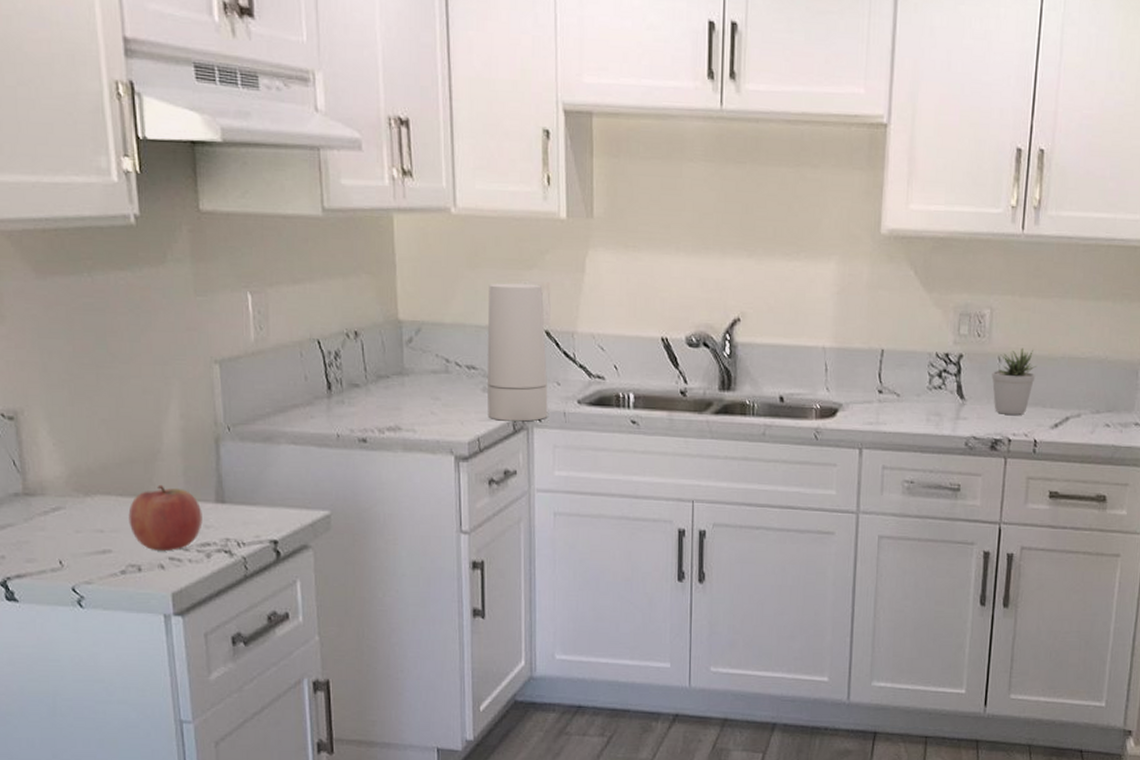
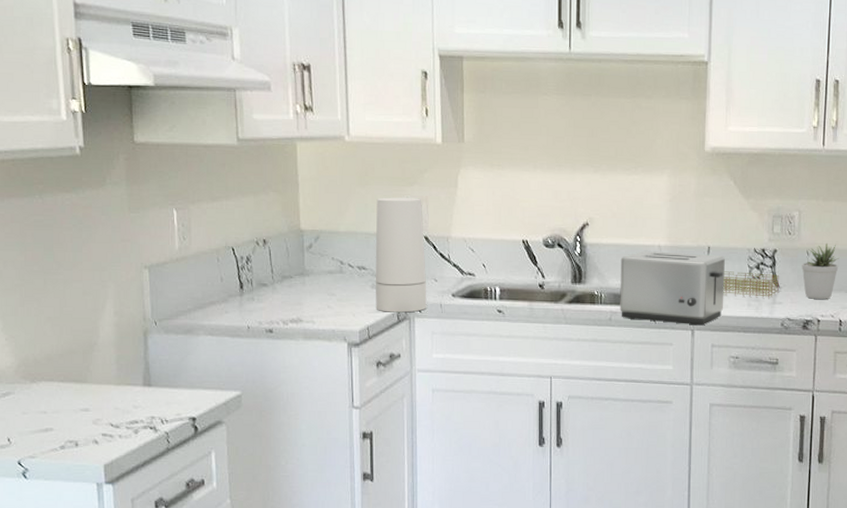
fruit: present [128,484,203,552] -> none [68,372,132,429]
toaster: none [775,352,901,444] -> present [620,250,725,326]
dish rack: none [898,379,965,414] -> present [723,271,779,299]

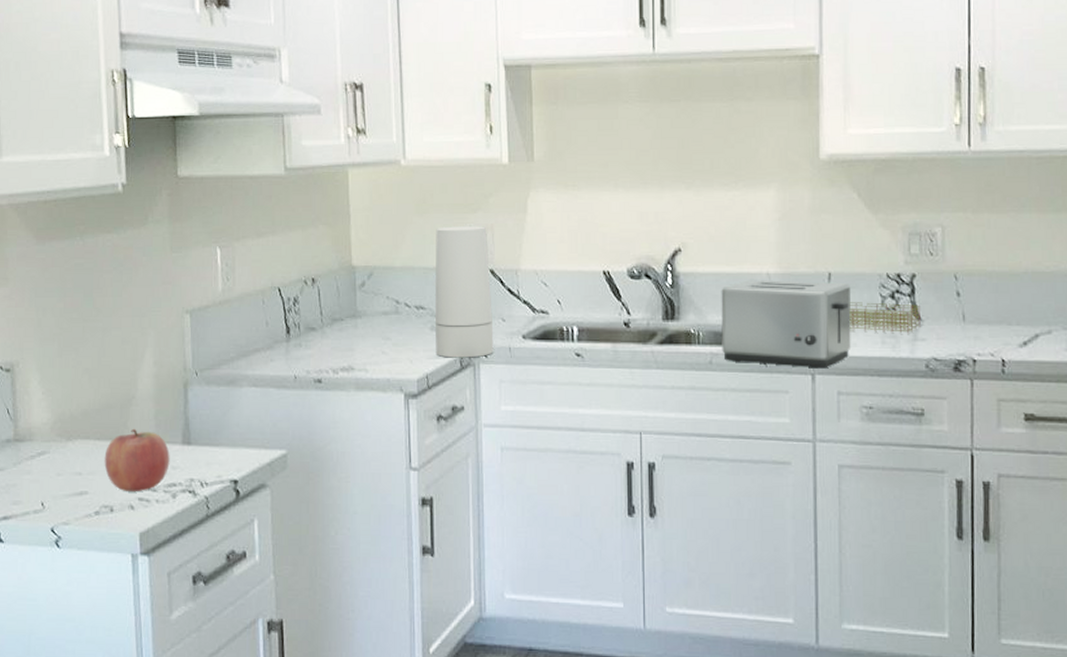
fruit: none [68,372,132,429] -> present [104,428,170,493]
potted plant: present [802,243,839,299] -> none [949,264,997,334]

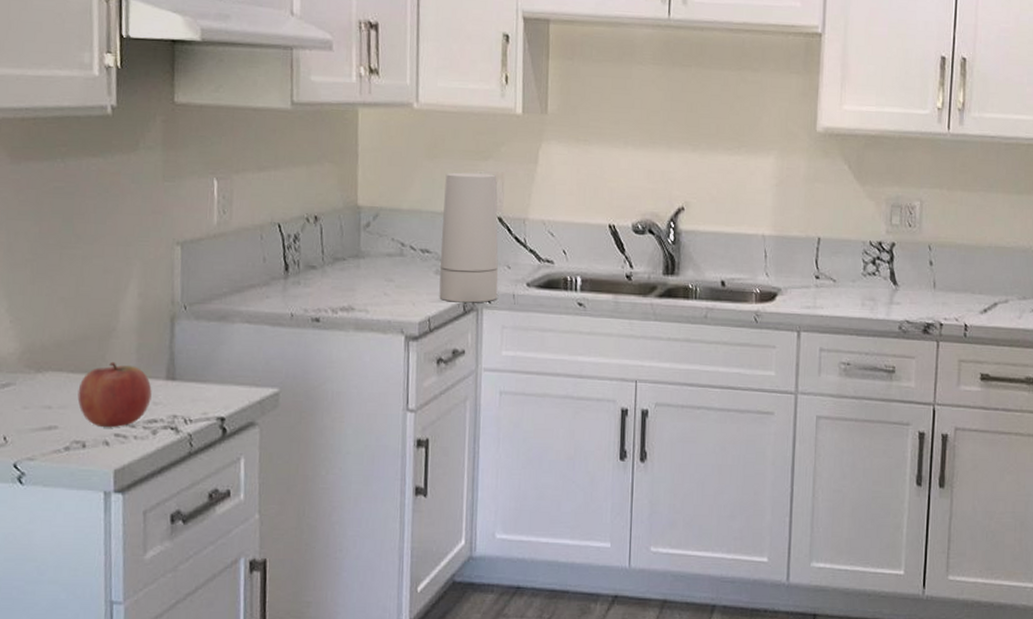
toaster: present [721,279,851,369] -> none [717,239,837,327]
dish rack: present [849,302,921,335] -> none [834,266,897,299]

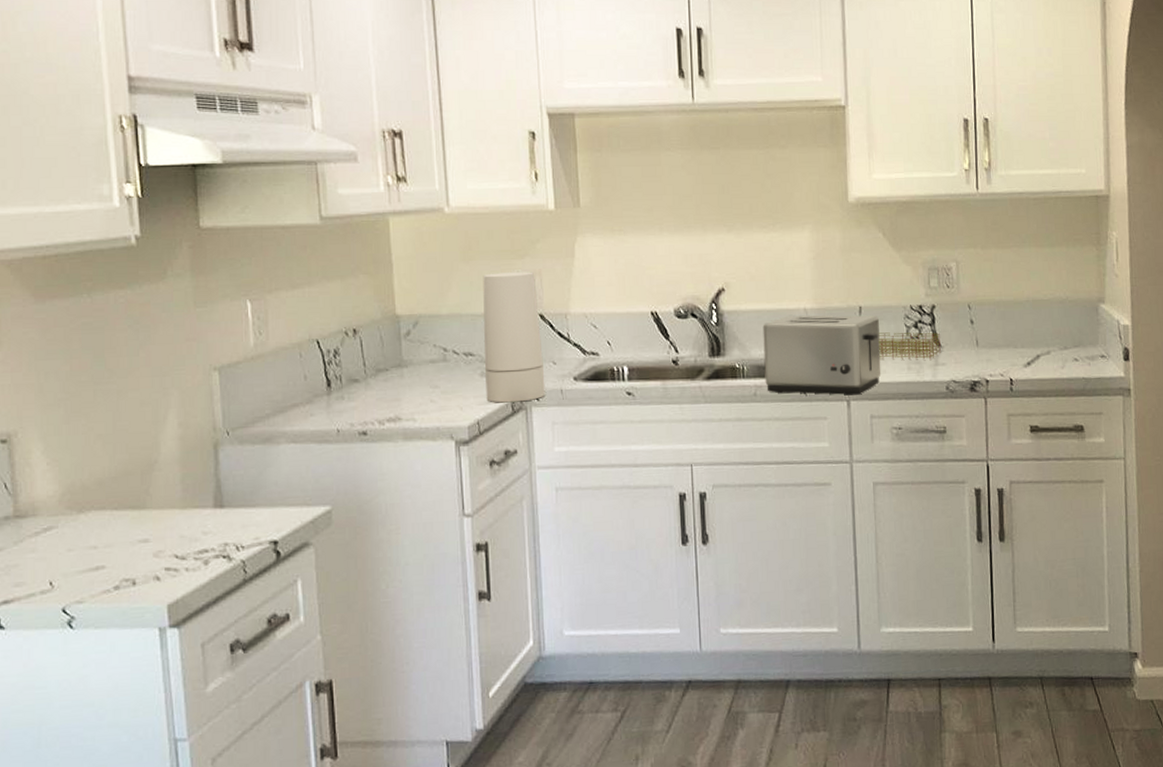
fruit: present [77,361,152,428] -> none [123,494,200,563]
toaster: none [717,239,837,327] -> present [762,314,881,396]
dish rack: none [834,266,897,299] -> present [878,332,941,361]

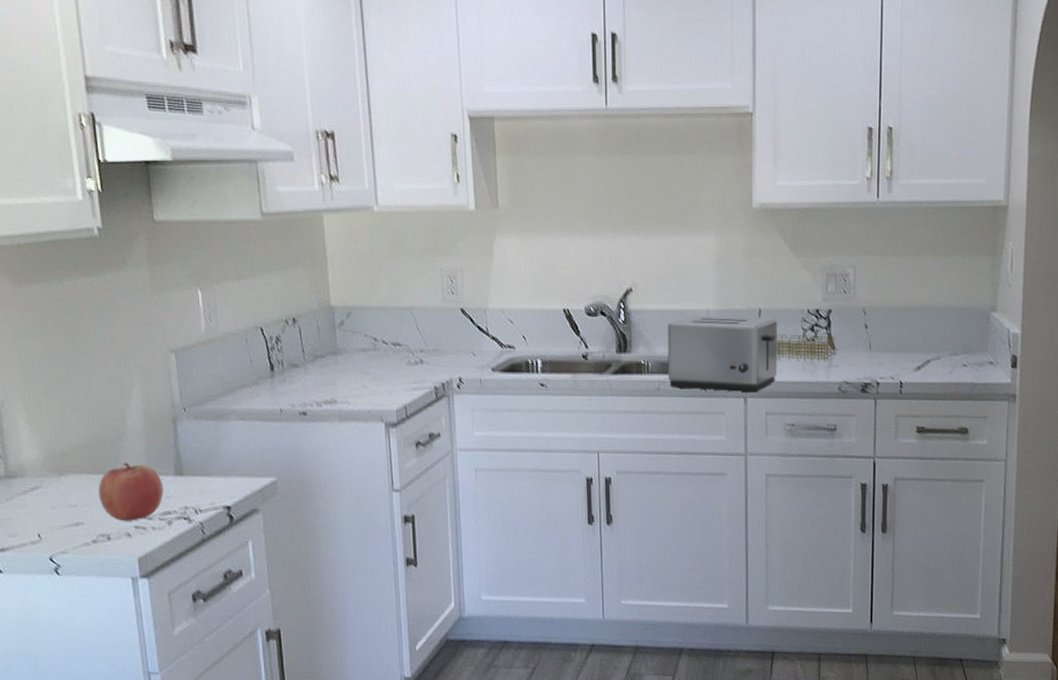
fruit: none [123,494,200,563] -> present [98,462,164,521]
canister: present [483,272,546,403] -> none [409,269,466,390]

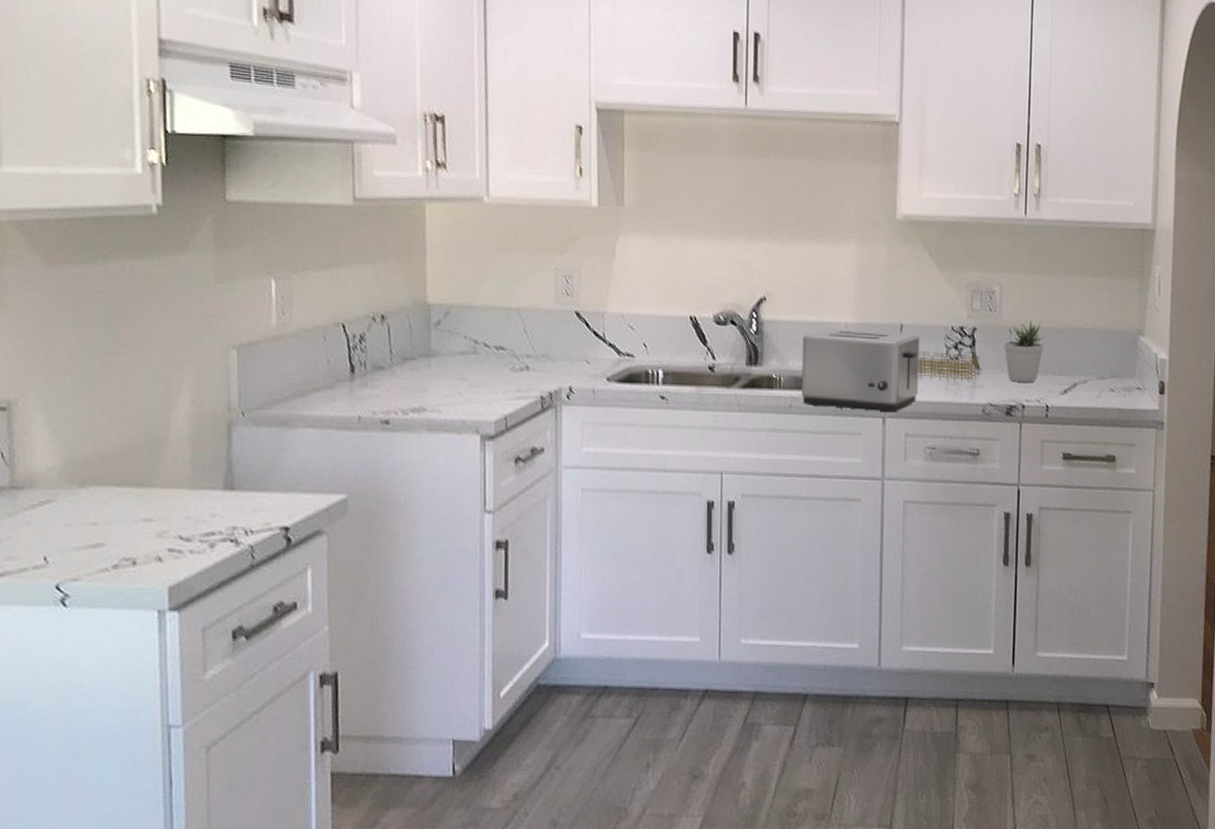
fruit: present [98,462,164,521] -> none [126,473,209,543]
potted plant: none [858,301,898,361] -> present [1004,320,1044,382]

